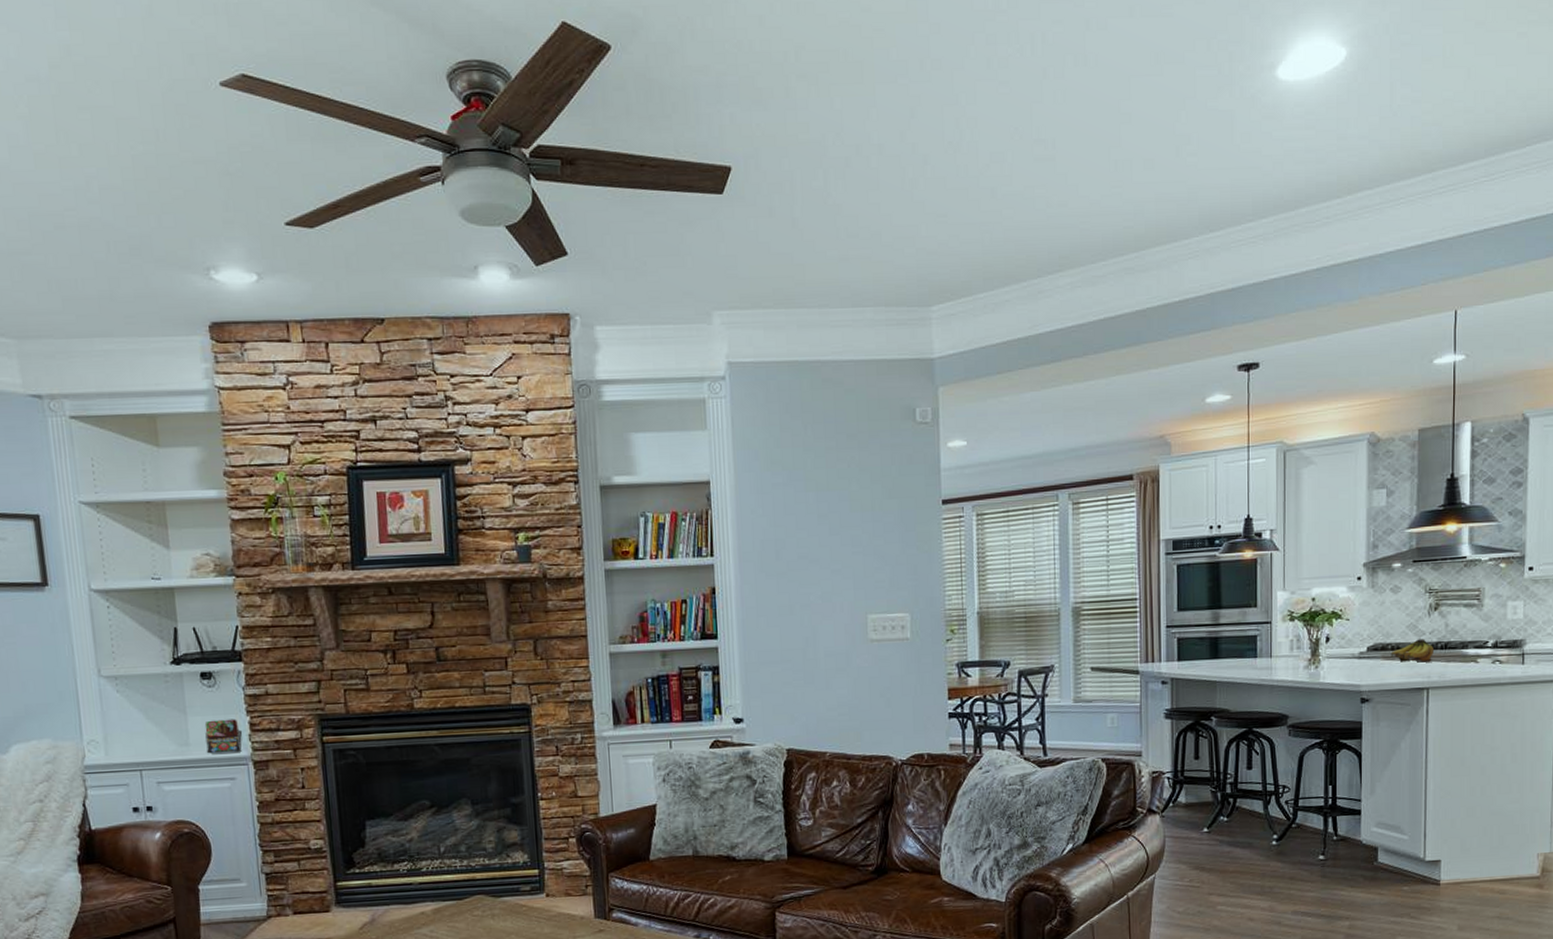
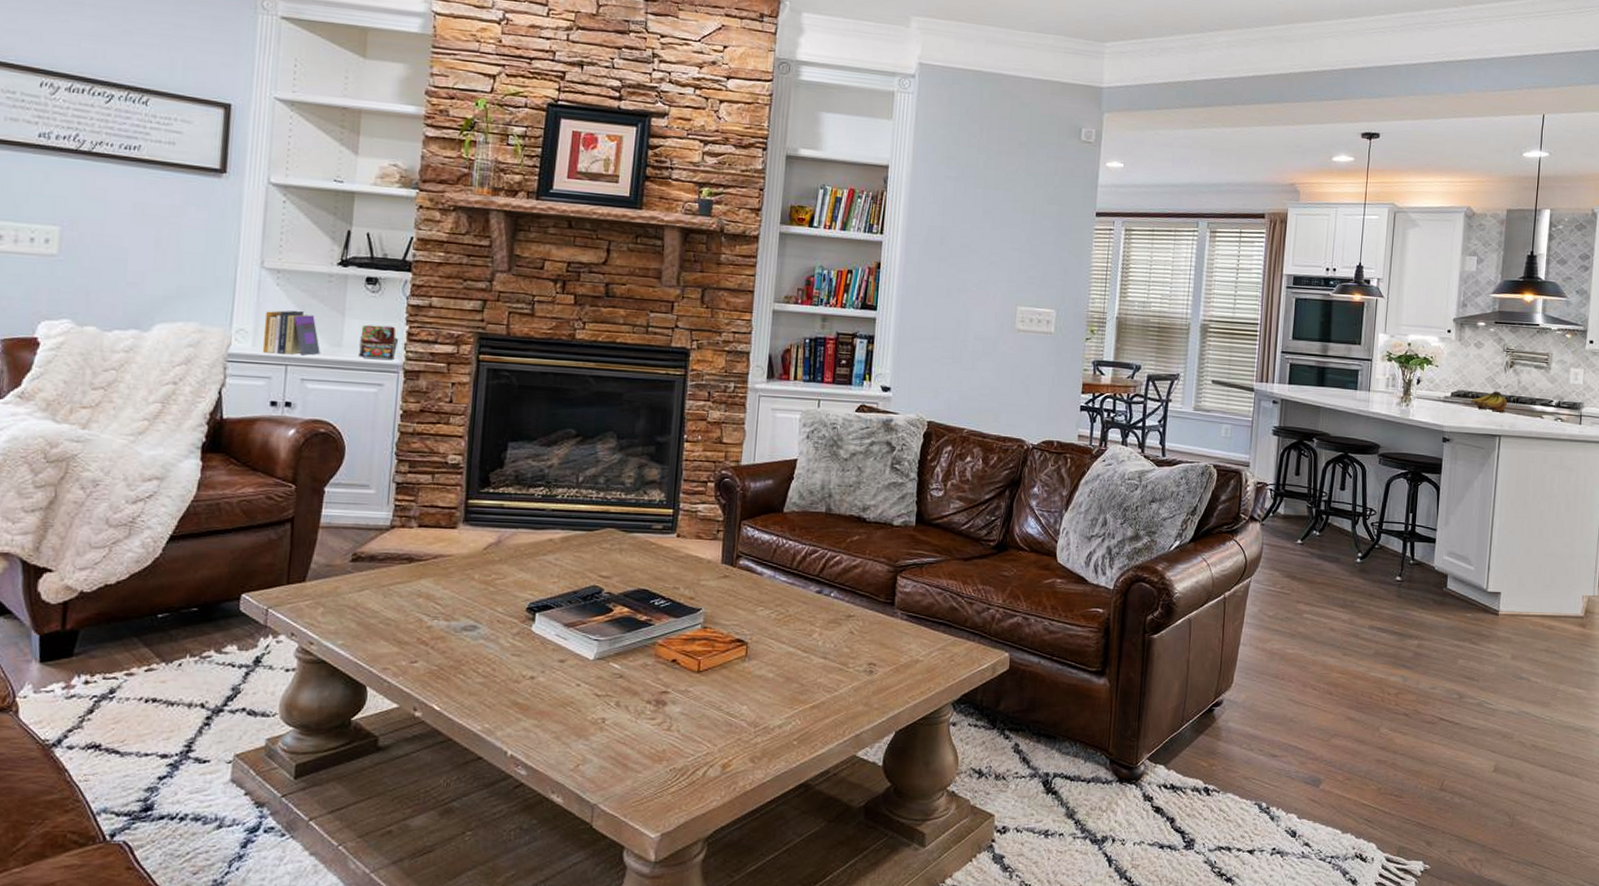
books: none [112,714,170,761] -> present [263,310,320,356]

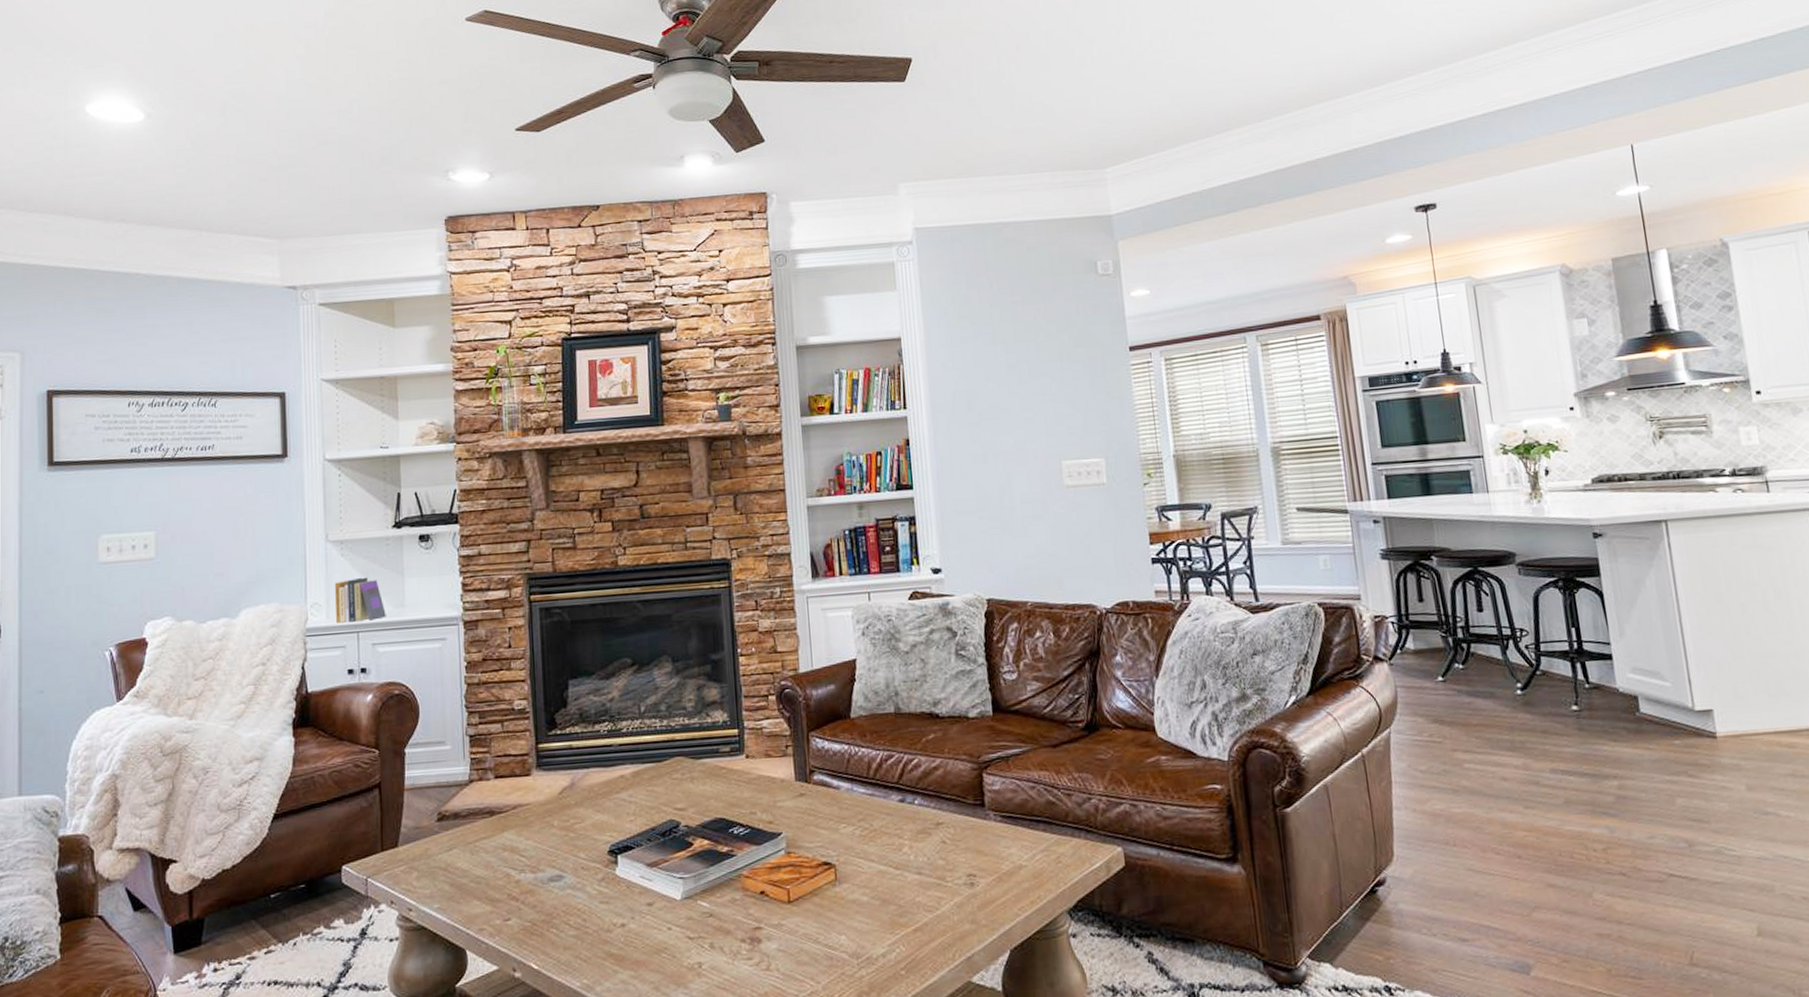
decorative box: present [357,324,399,360] -> none [419,579,455,615]
fruit: present [1470,391,1508,413] -> none [1618,468,1667,494]

